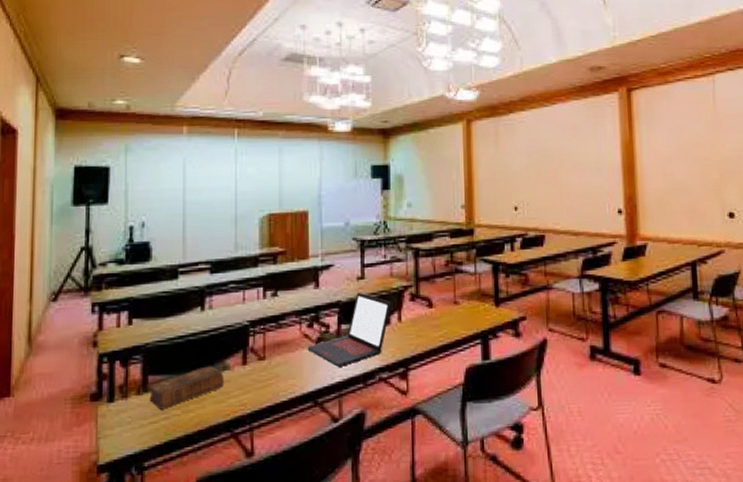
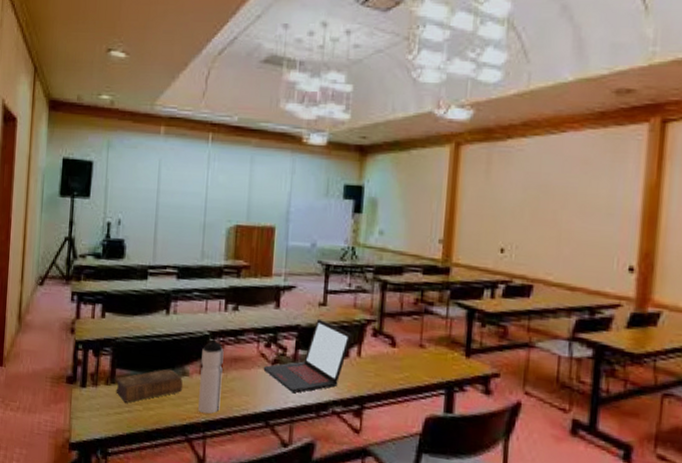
water bottle: none [243,328,266,405] -> present [198,339,224,414]

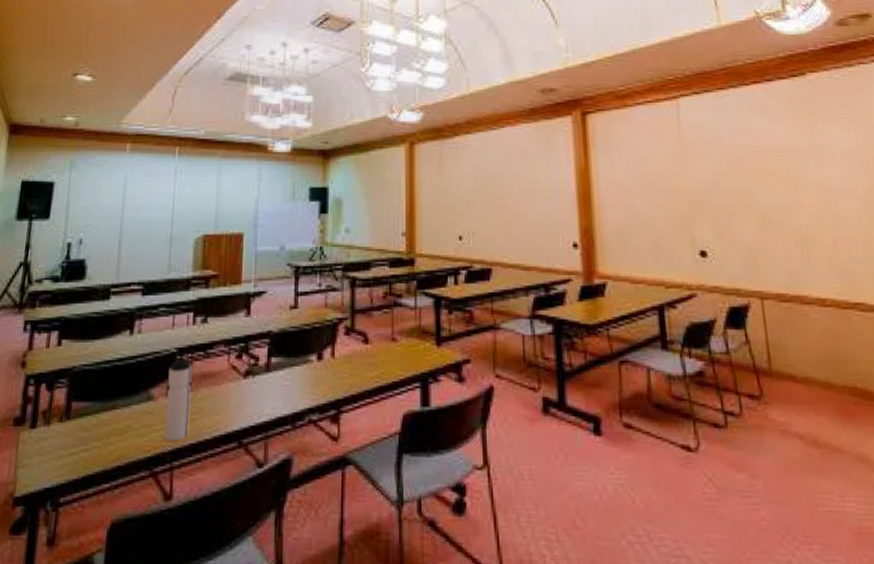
book: present [115,369,183,403] -> none [71,395,148,440]
laptop: present [263,318,352,393] -> none [234,322,325,404]

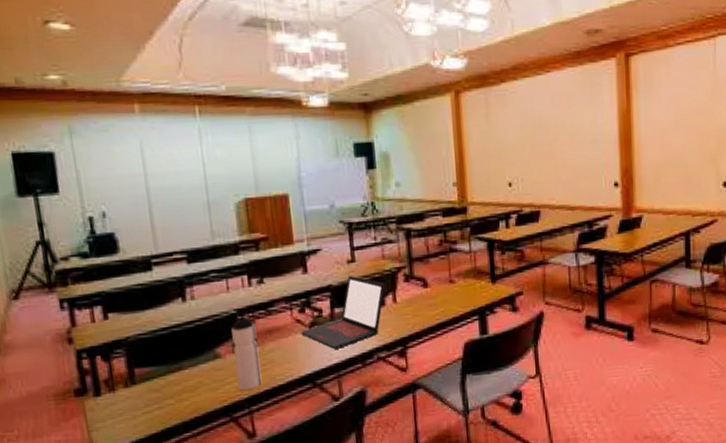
laptop: none [234,322,325,404] -> present [301,275,386,349]

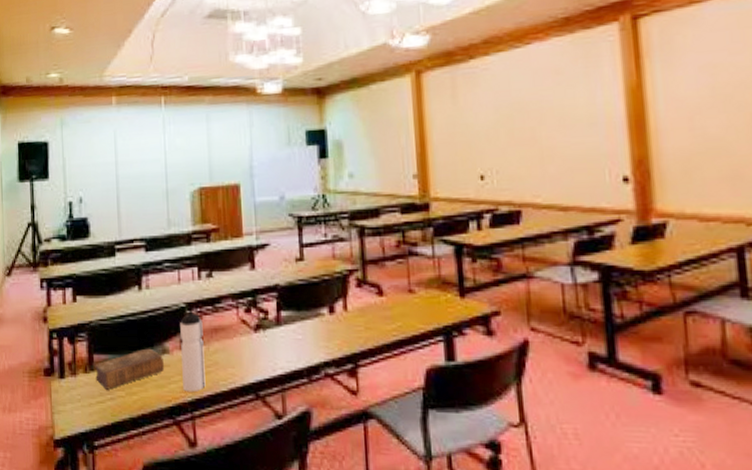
book: none [136,355,218,400] -> present [94,348,165,390]
laptop: present [301,275,386,349] -> none [246,275,336,358]

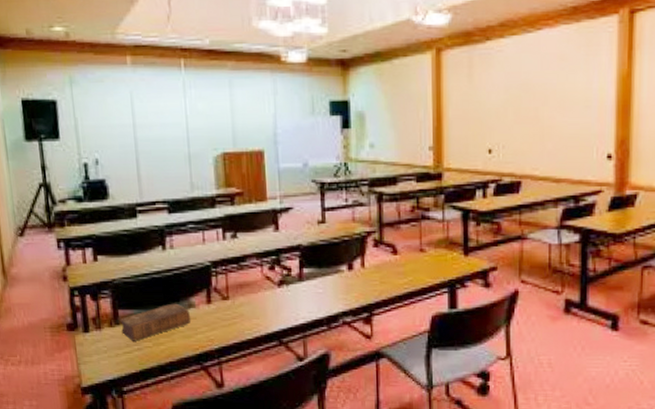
water bottle: present [180,311,206,393] -> none [205,269,232,341]

